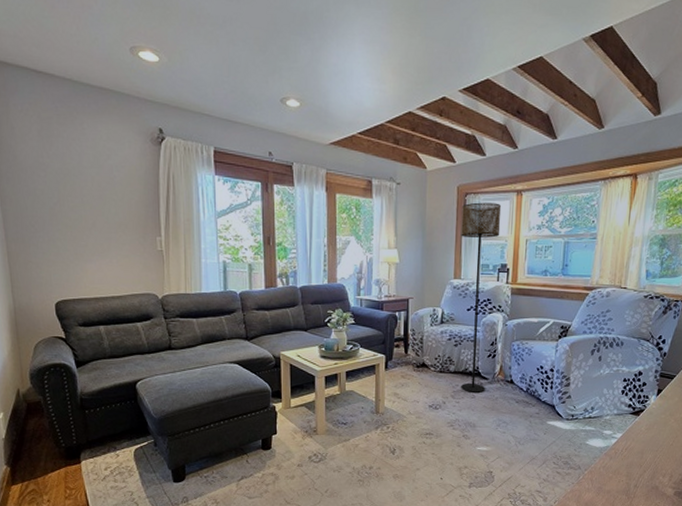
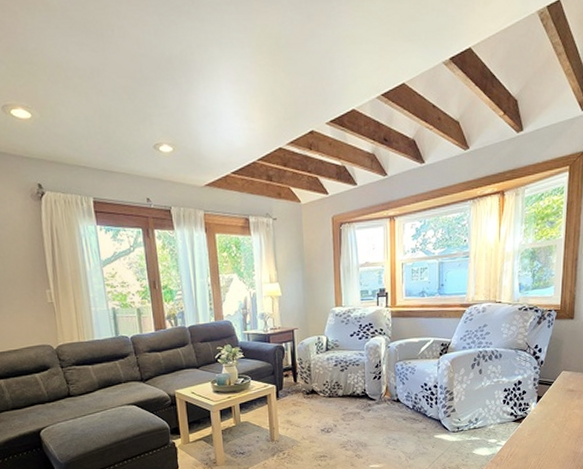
floor lamp: present [461,202,501,392] -> none [338,230,377,414]

